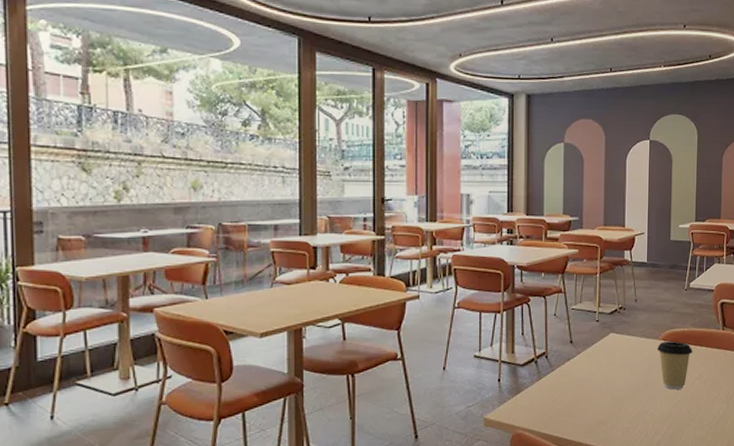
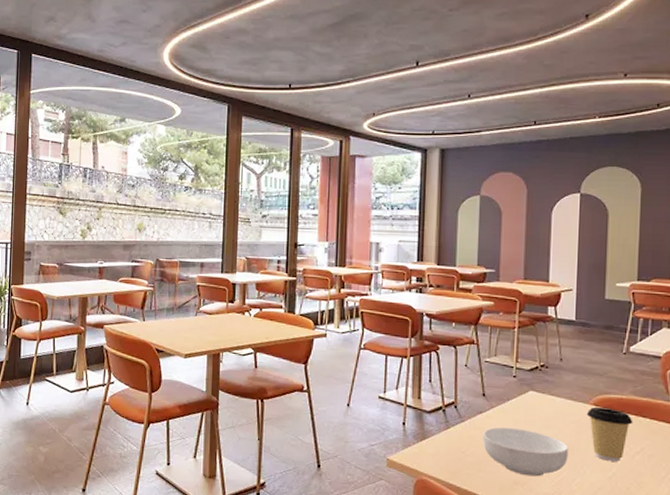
cereal bowl: none [571,370,643,415] -> present [483,427,569,477]

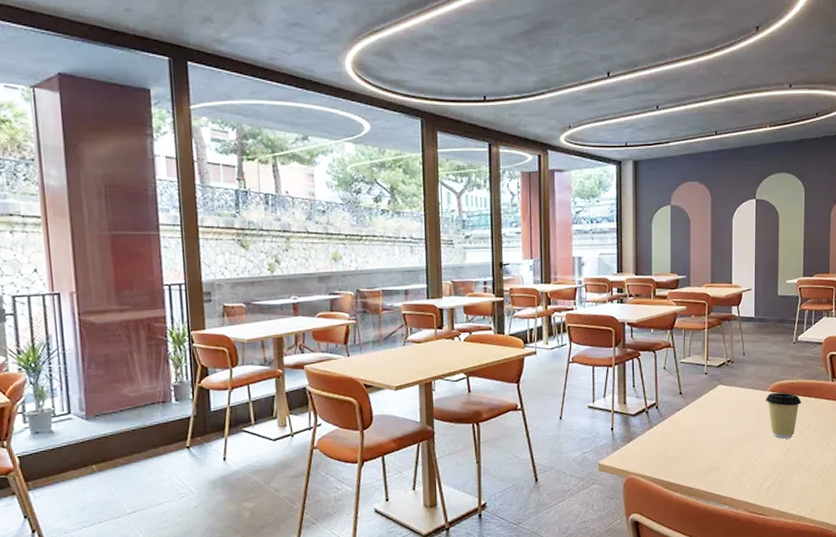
cereal bowl: present [483,427,569,477] -> none [681,420,752,462]

